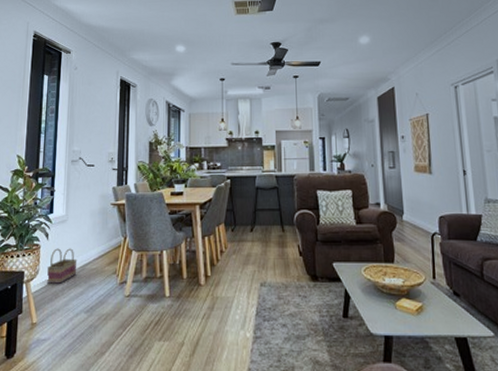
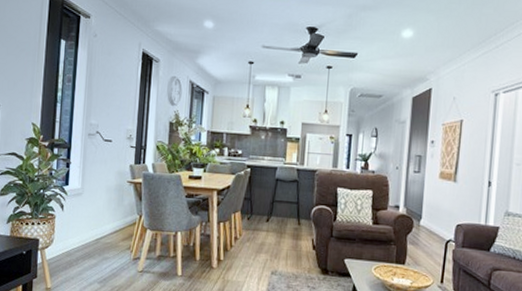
basket: present [47,248,78,284] -> none [61,220,92,254]

